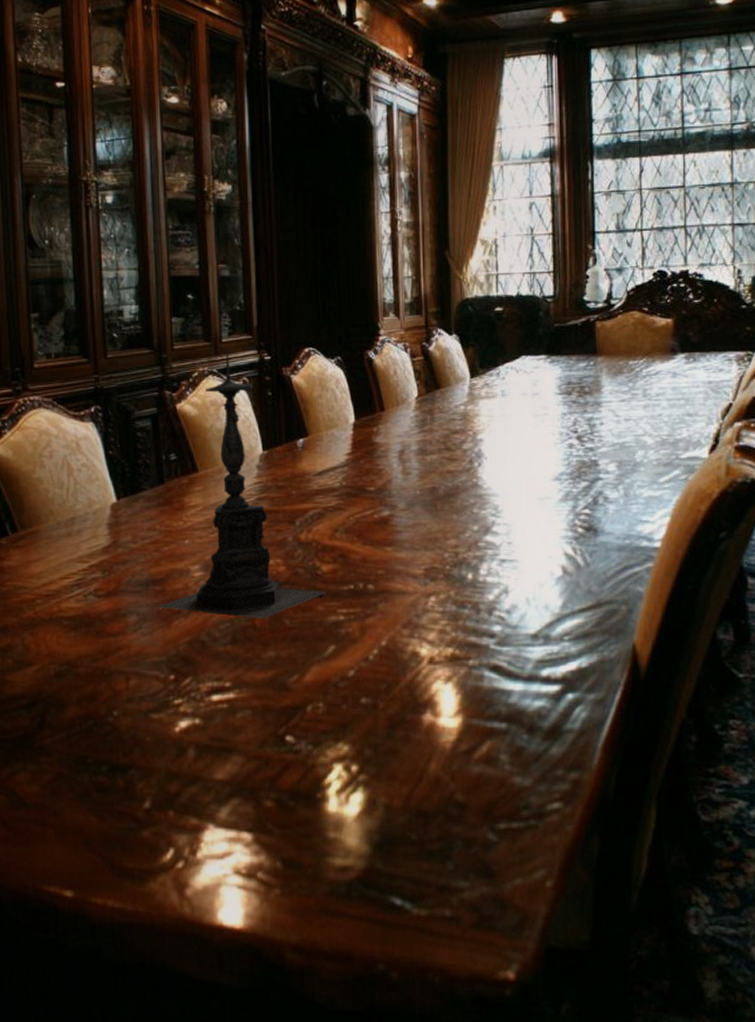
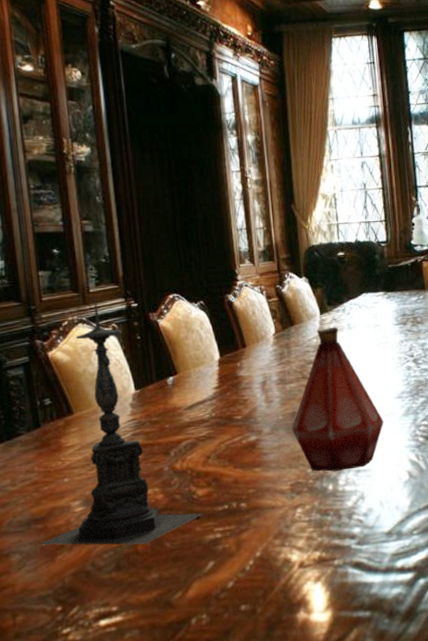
bottle: none [430,392,537,558] -> present [292,326,384,472]

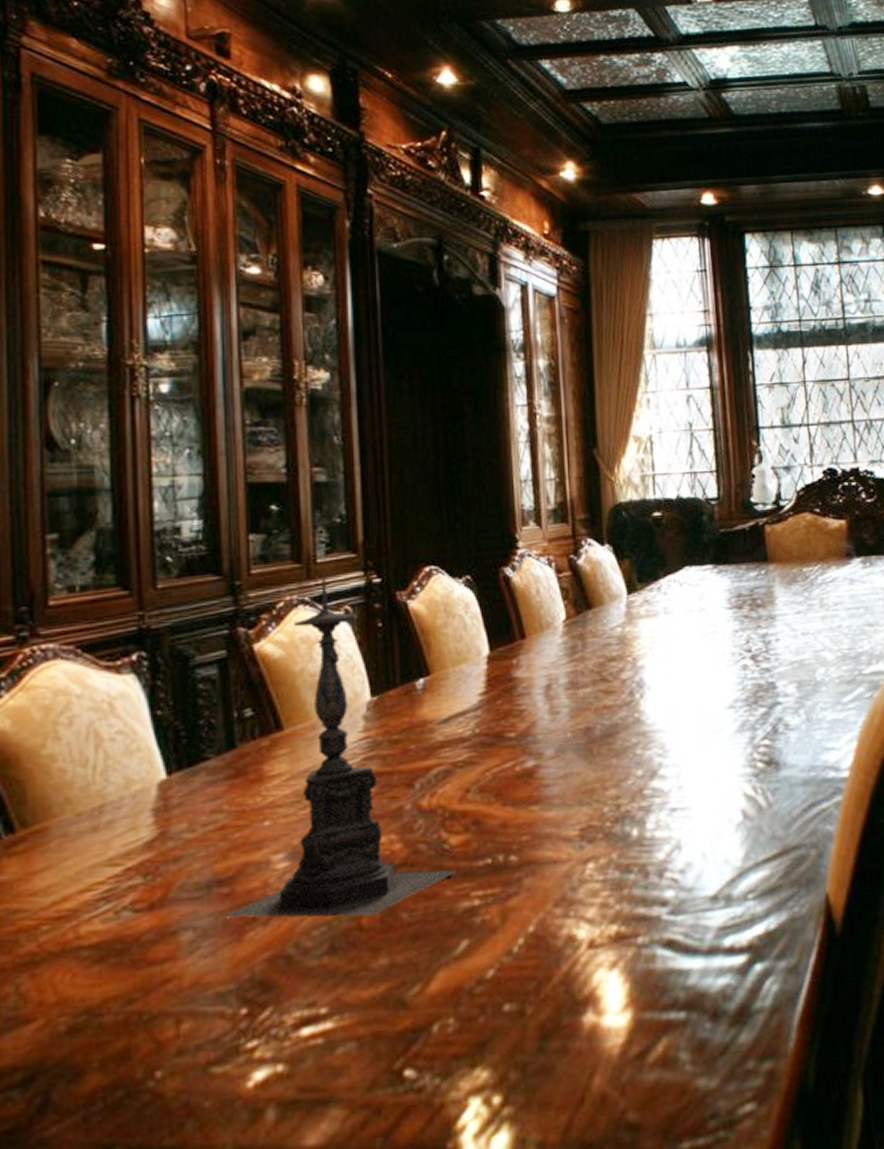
bottle: present [292,326,384,472] -> none [584,610,710,811]

